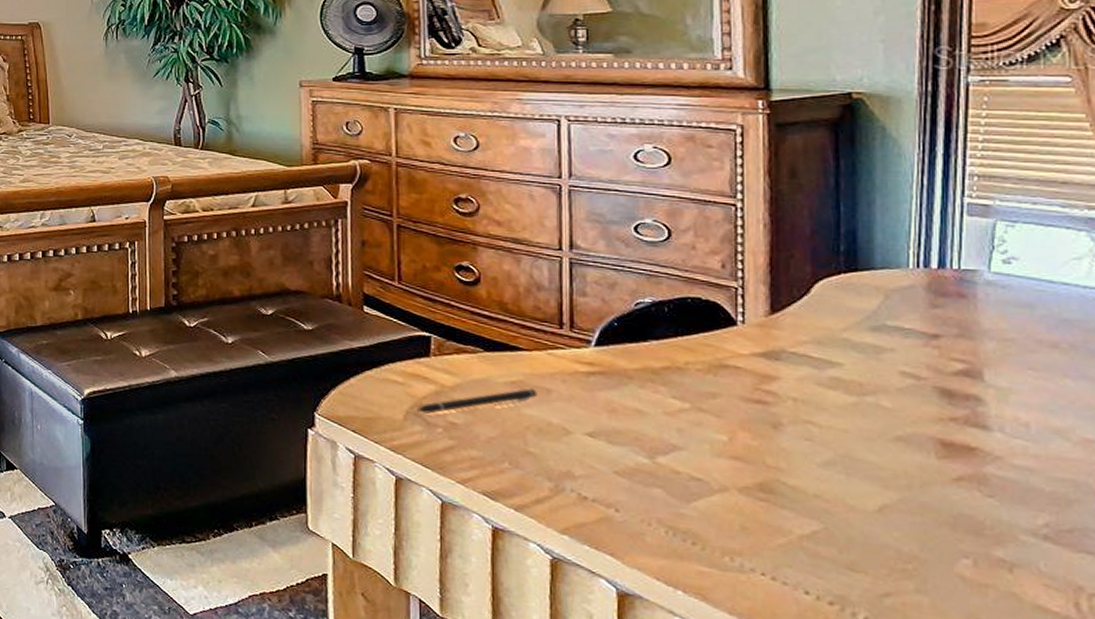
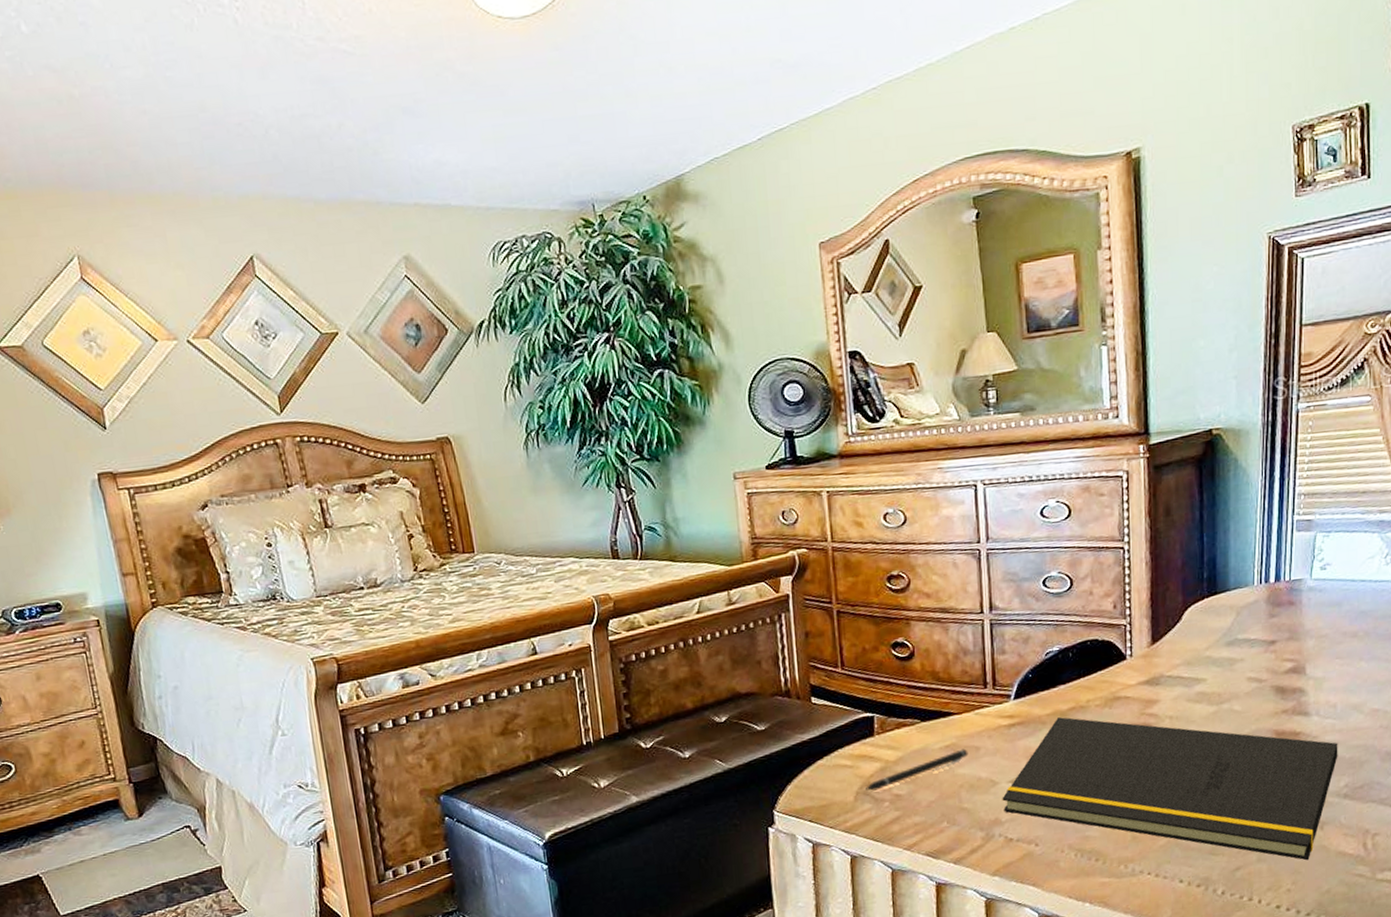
notepad: none [576,375,1034,607] -> present [1002,717,1338,861]

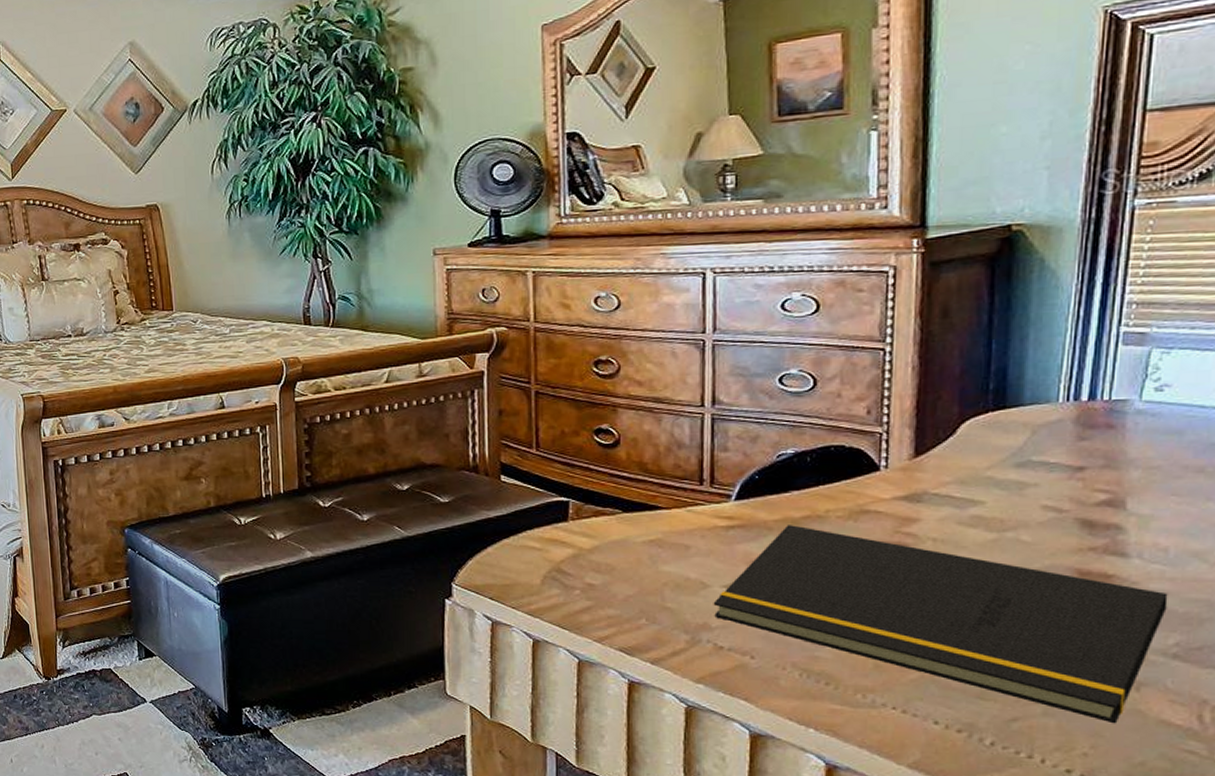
pen: present [866,748,969,791] -> none [555,545,676,577]

